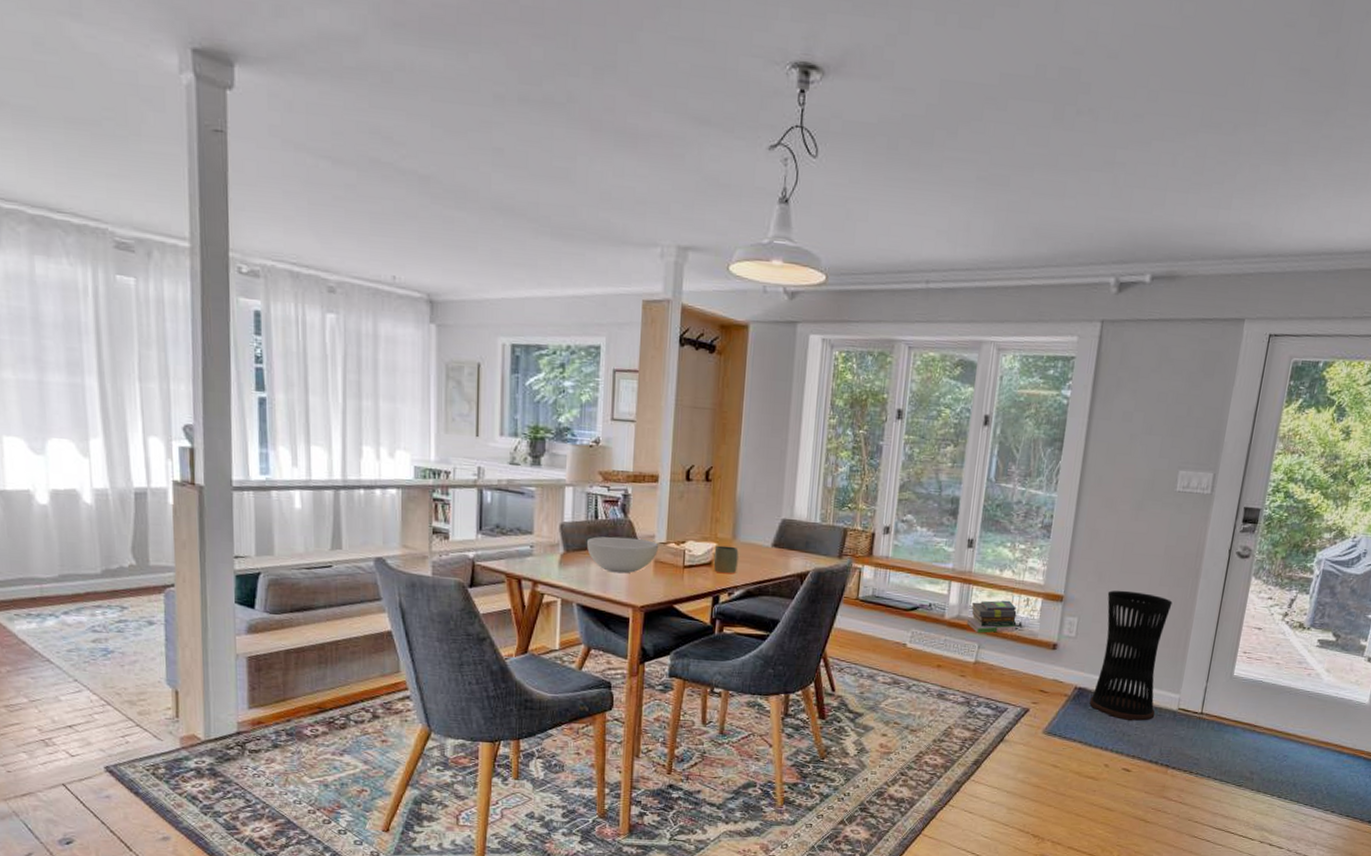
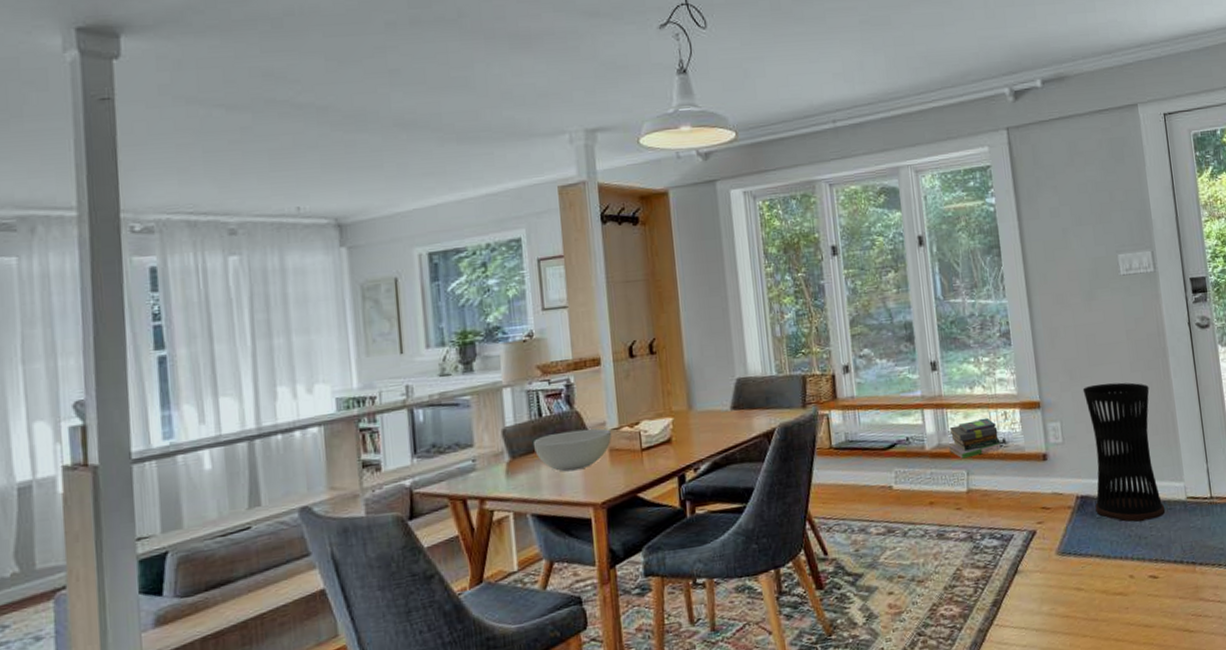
mug: present [713,545,739,574] -> none [671,417,699,450]

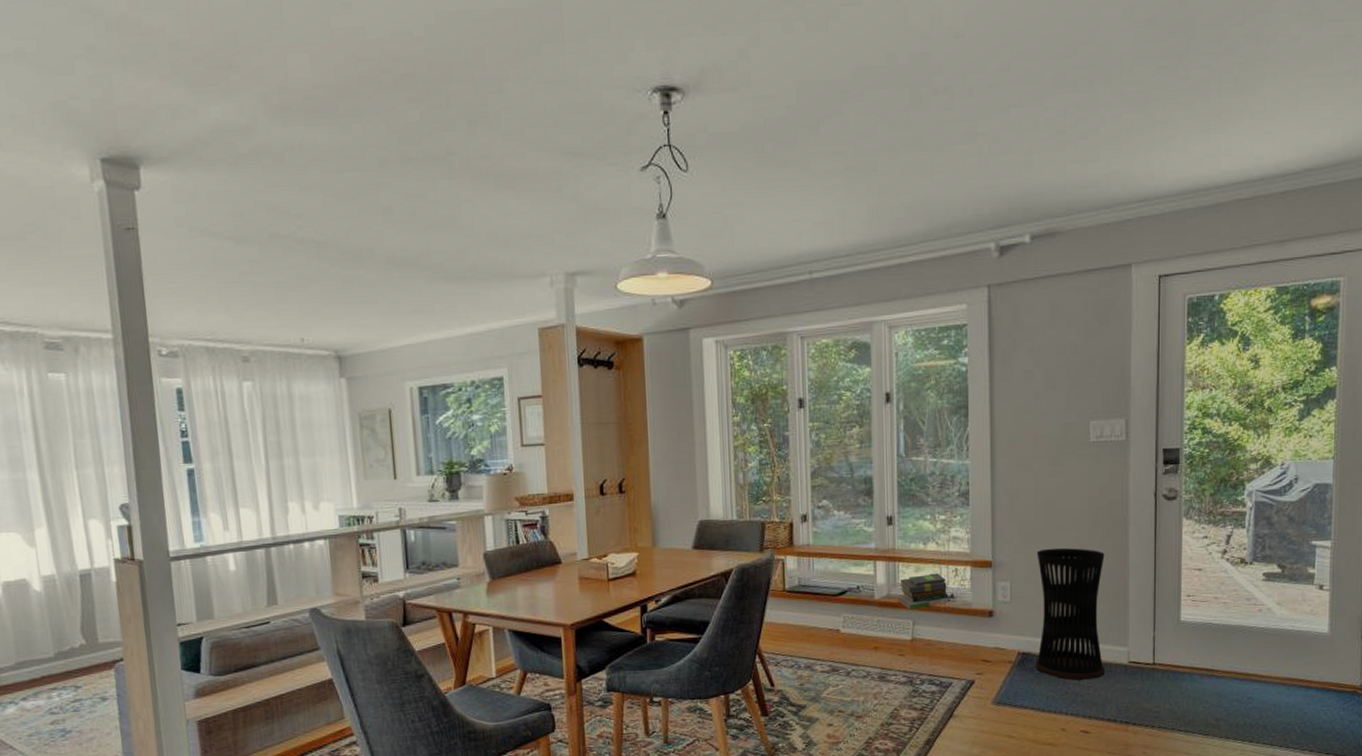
bowl: present [533,428,612,472] -> none [510,557,582,595]

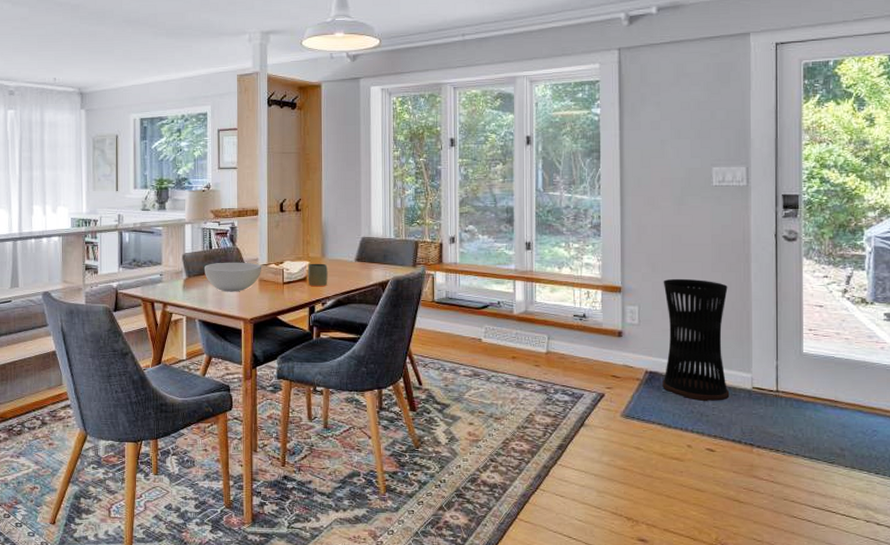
bowl: none [510,557,582,595] -> present [203,262,262,292]
mug: none [636,554,661,582] -> present [307,263,328,287]
books: present [897,573,949,610] -> none [534,294,581,326]

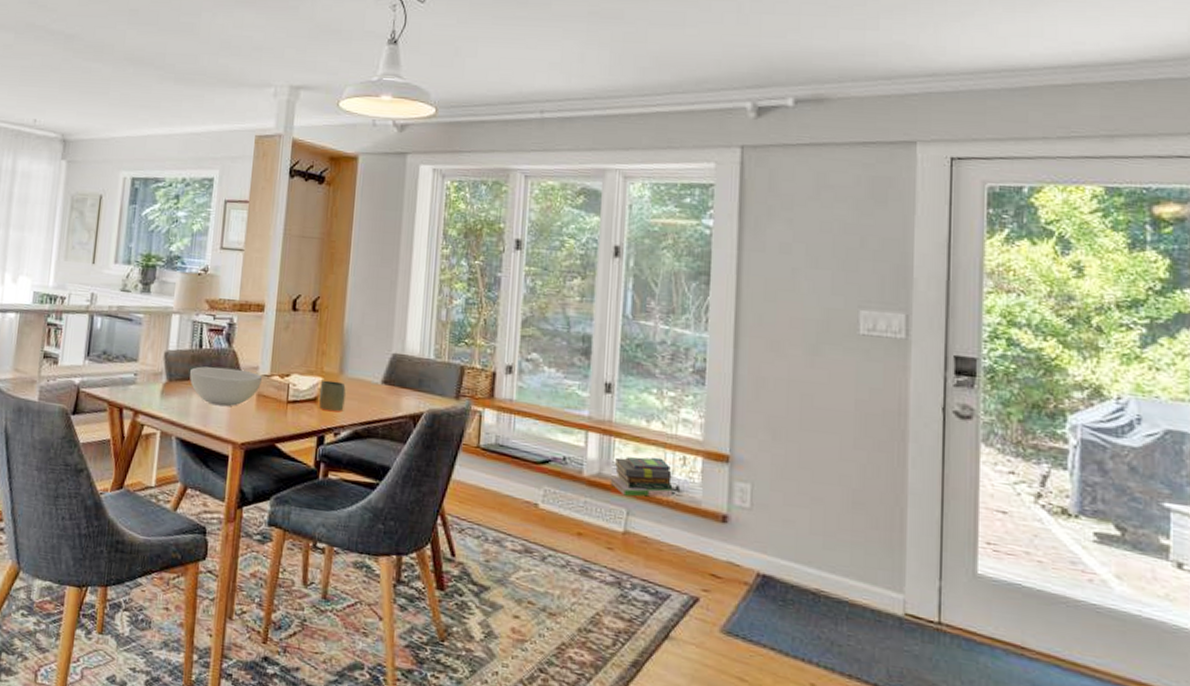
books: none [534,294,581,326] -> present [610,456,673,497]
umbrella stand: present [662,278,729,401] -> none [779,452,875,628]

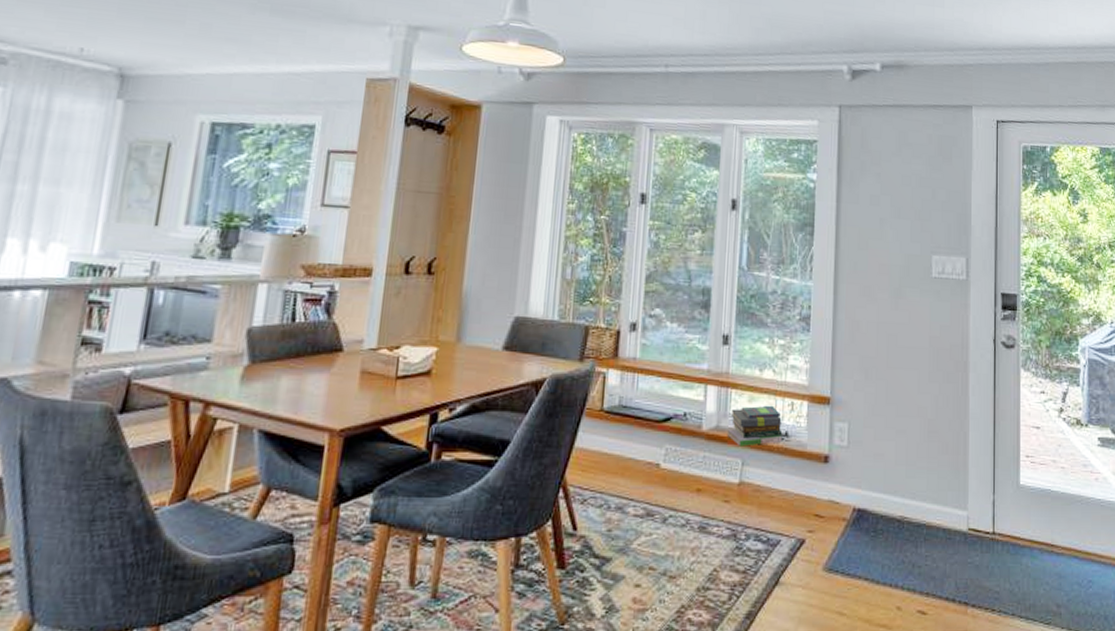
bowl: present [189,366,263,407] -> none [277,342,368,389]
mug: present [318,380,346,413] -> none [432,350,463,385]

